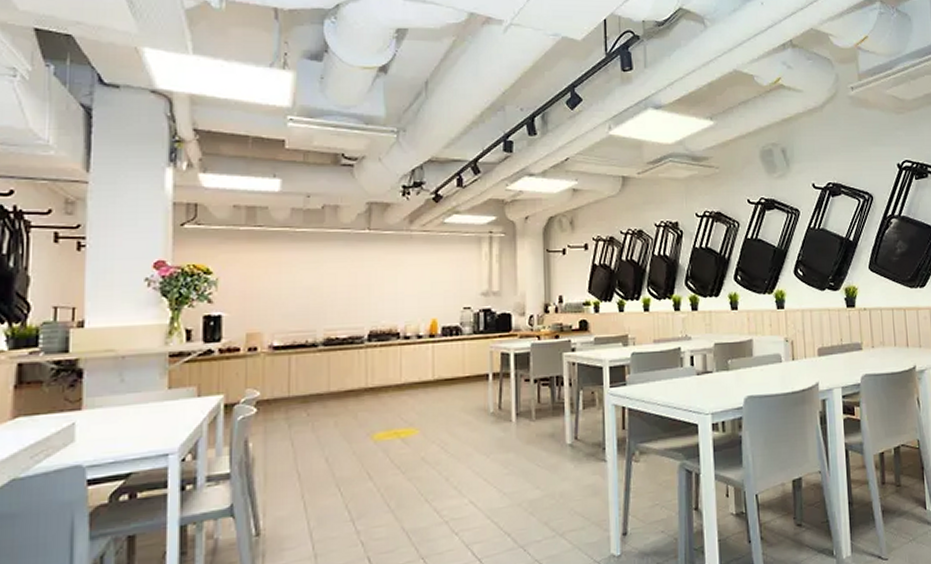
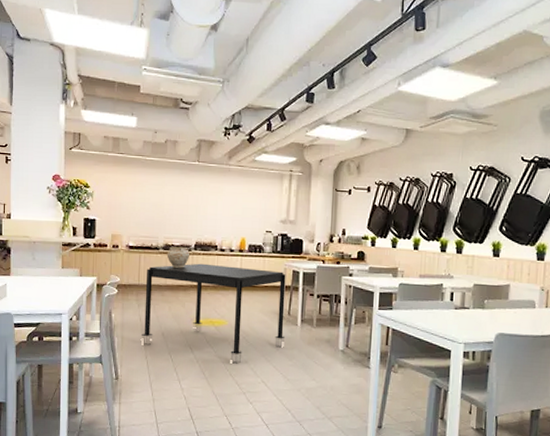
dining table: none [295,356,496,485] -> present [142,263,286,364]
ceramic pot: none [329,338,363,368] -> present [166,246,190,268]

